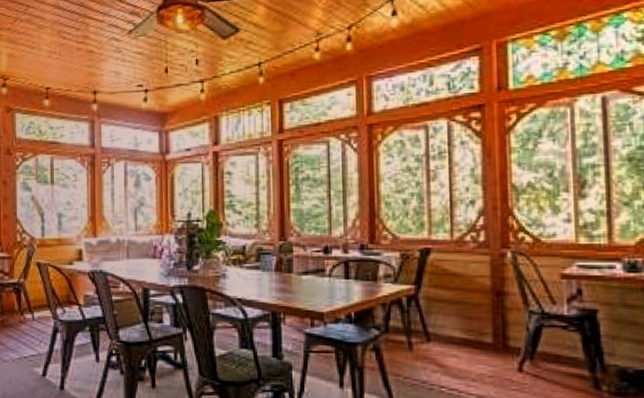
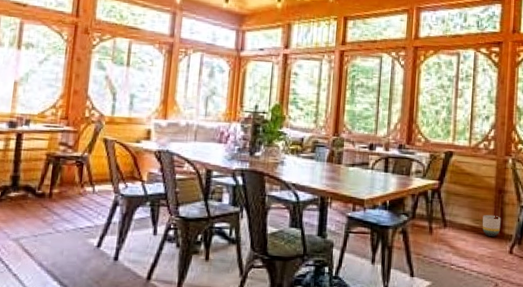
planter: none [477,323,504,351] -> present [482,214,501,237]

